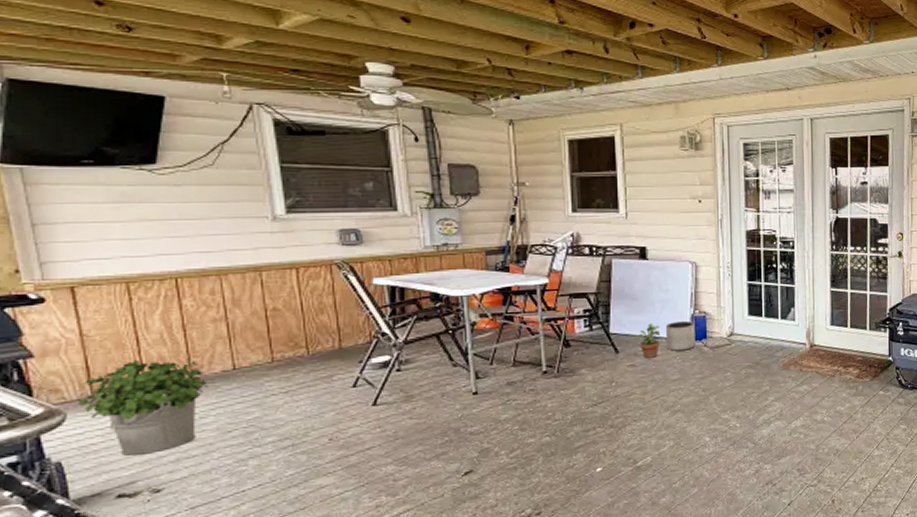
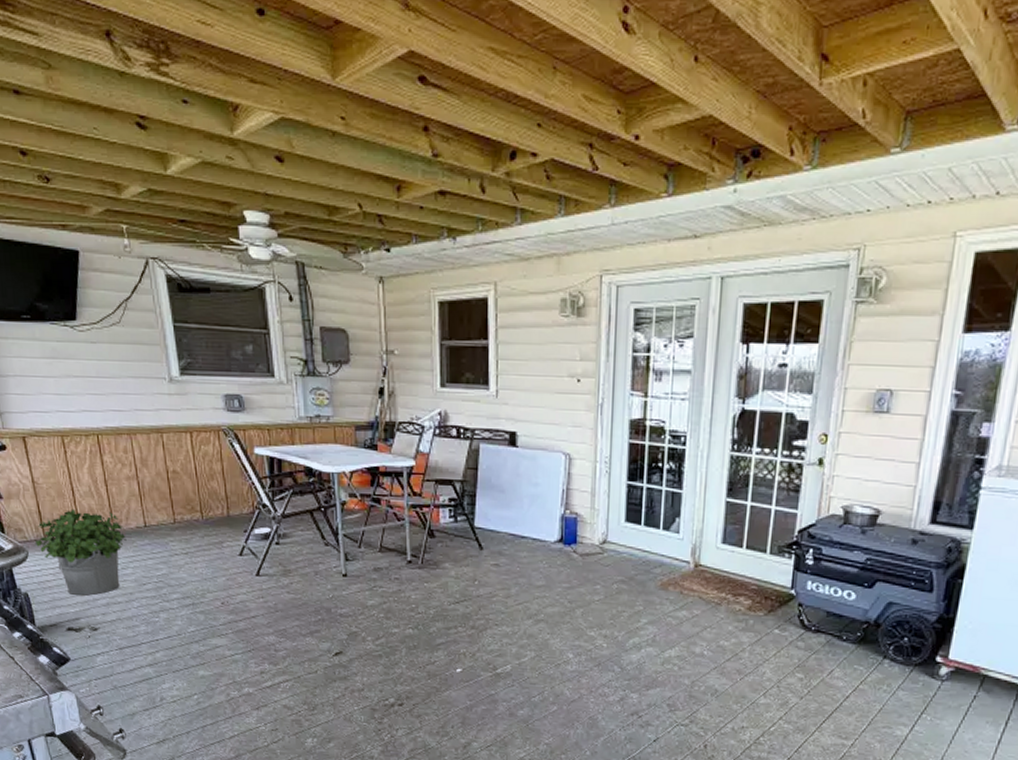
potted plant: present [633,323,661,358] -> none [498,520,527,559]
planter: present [665,320,695,351] -> none [532,520,565,555]

